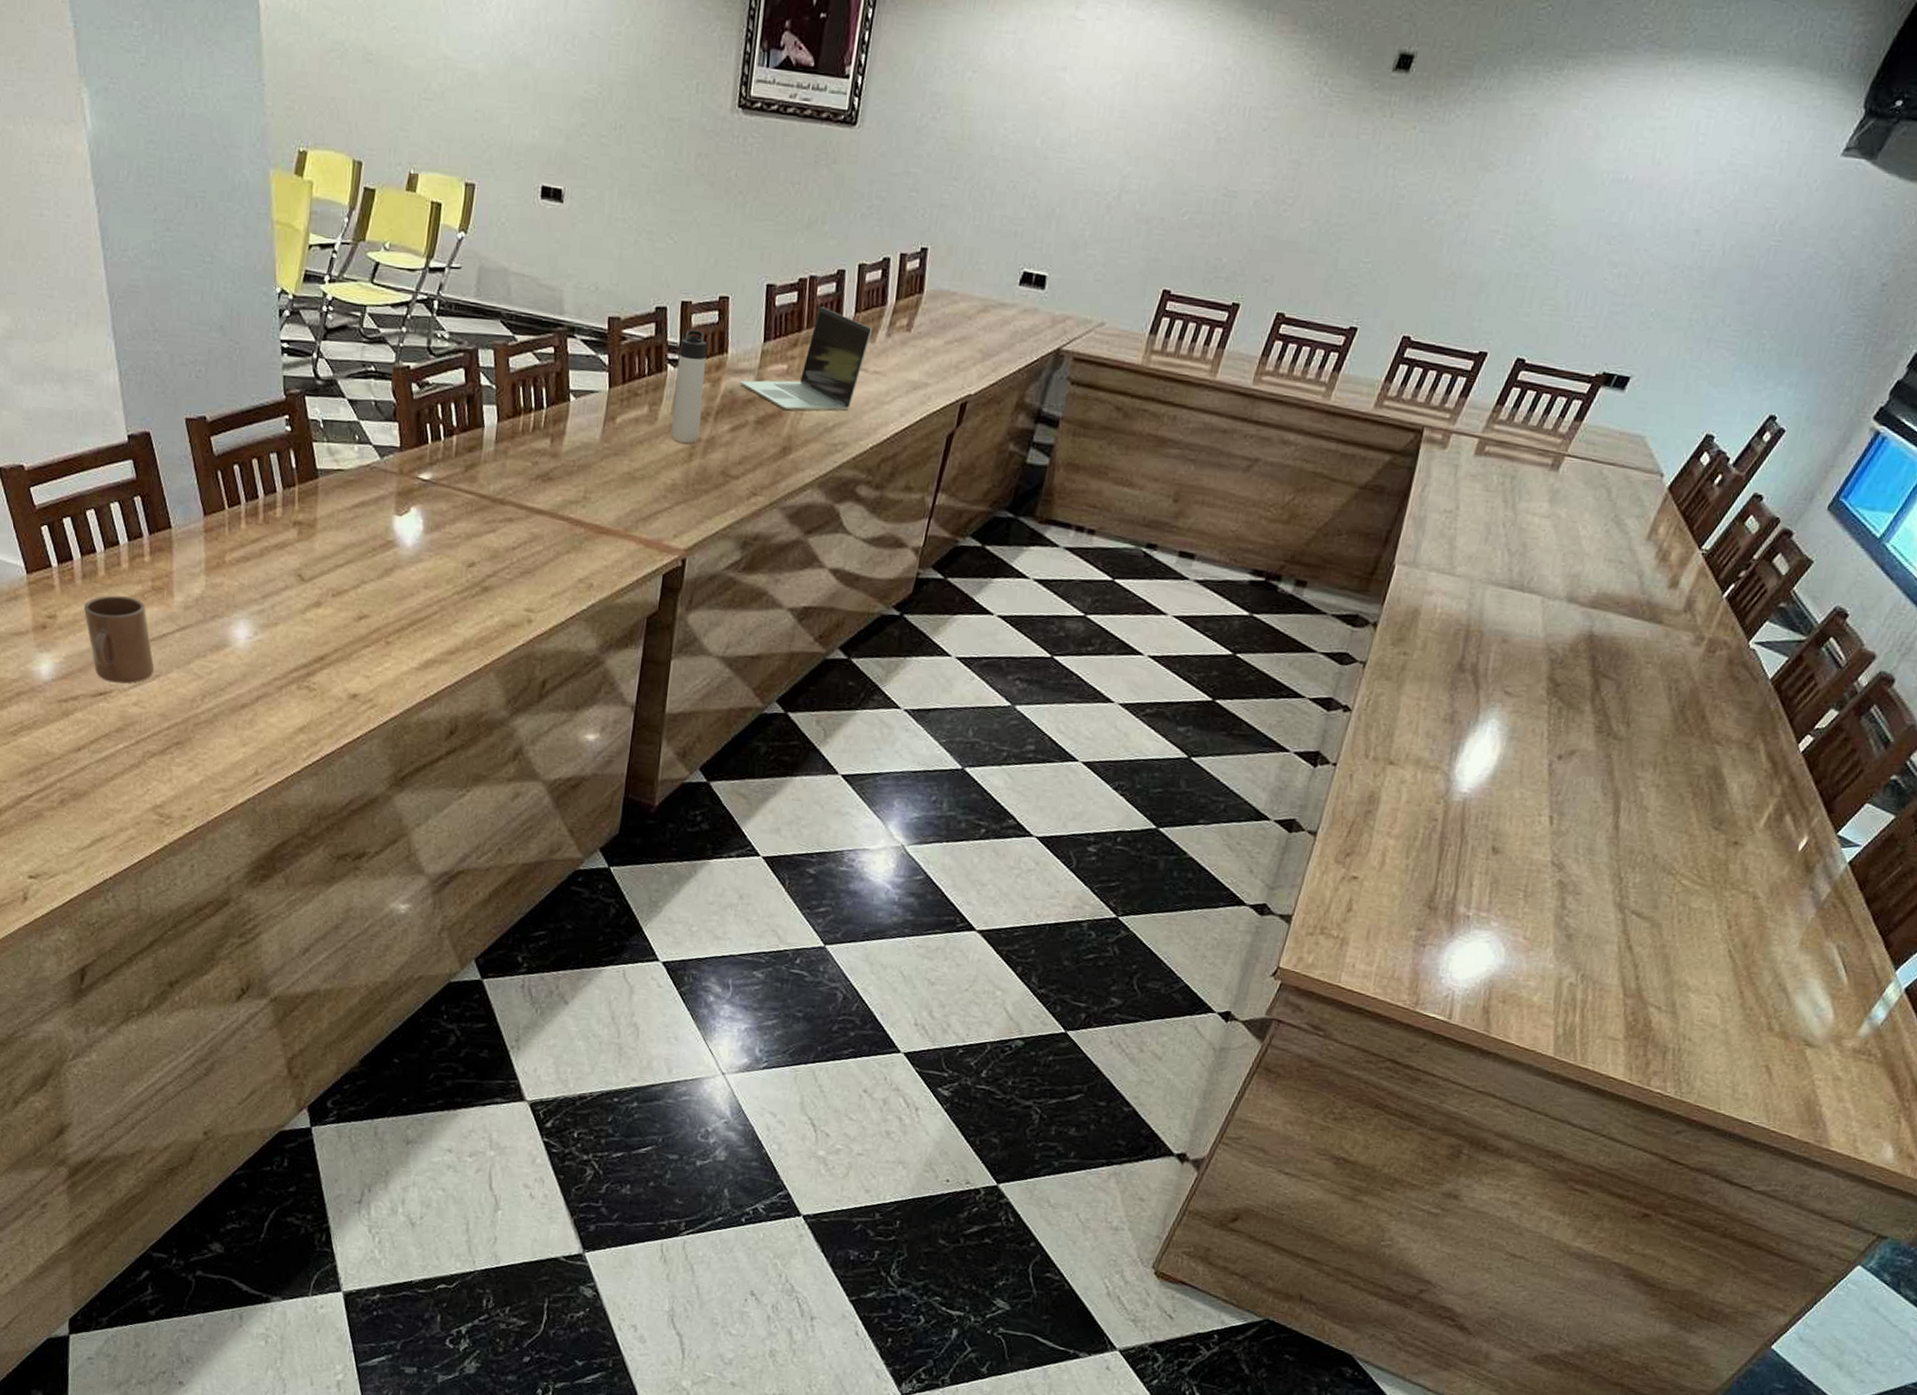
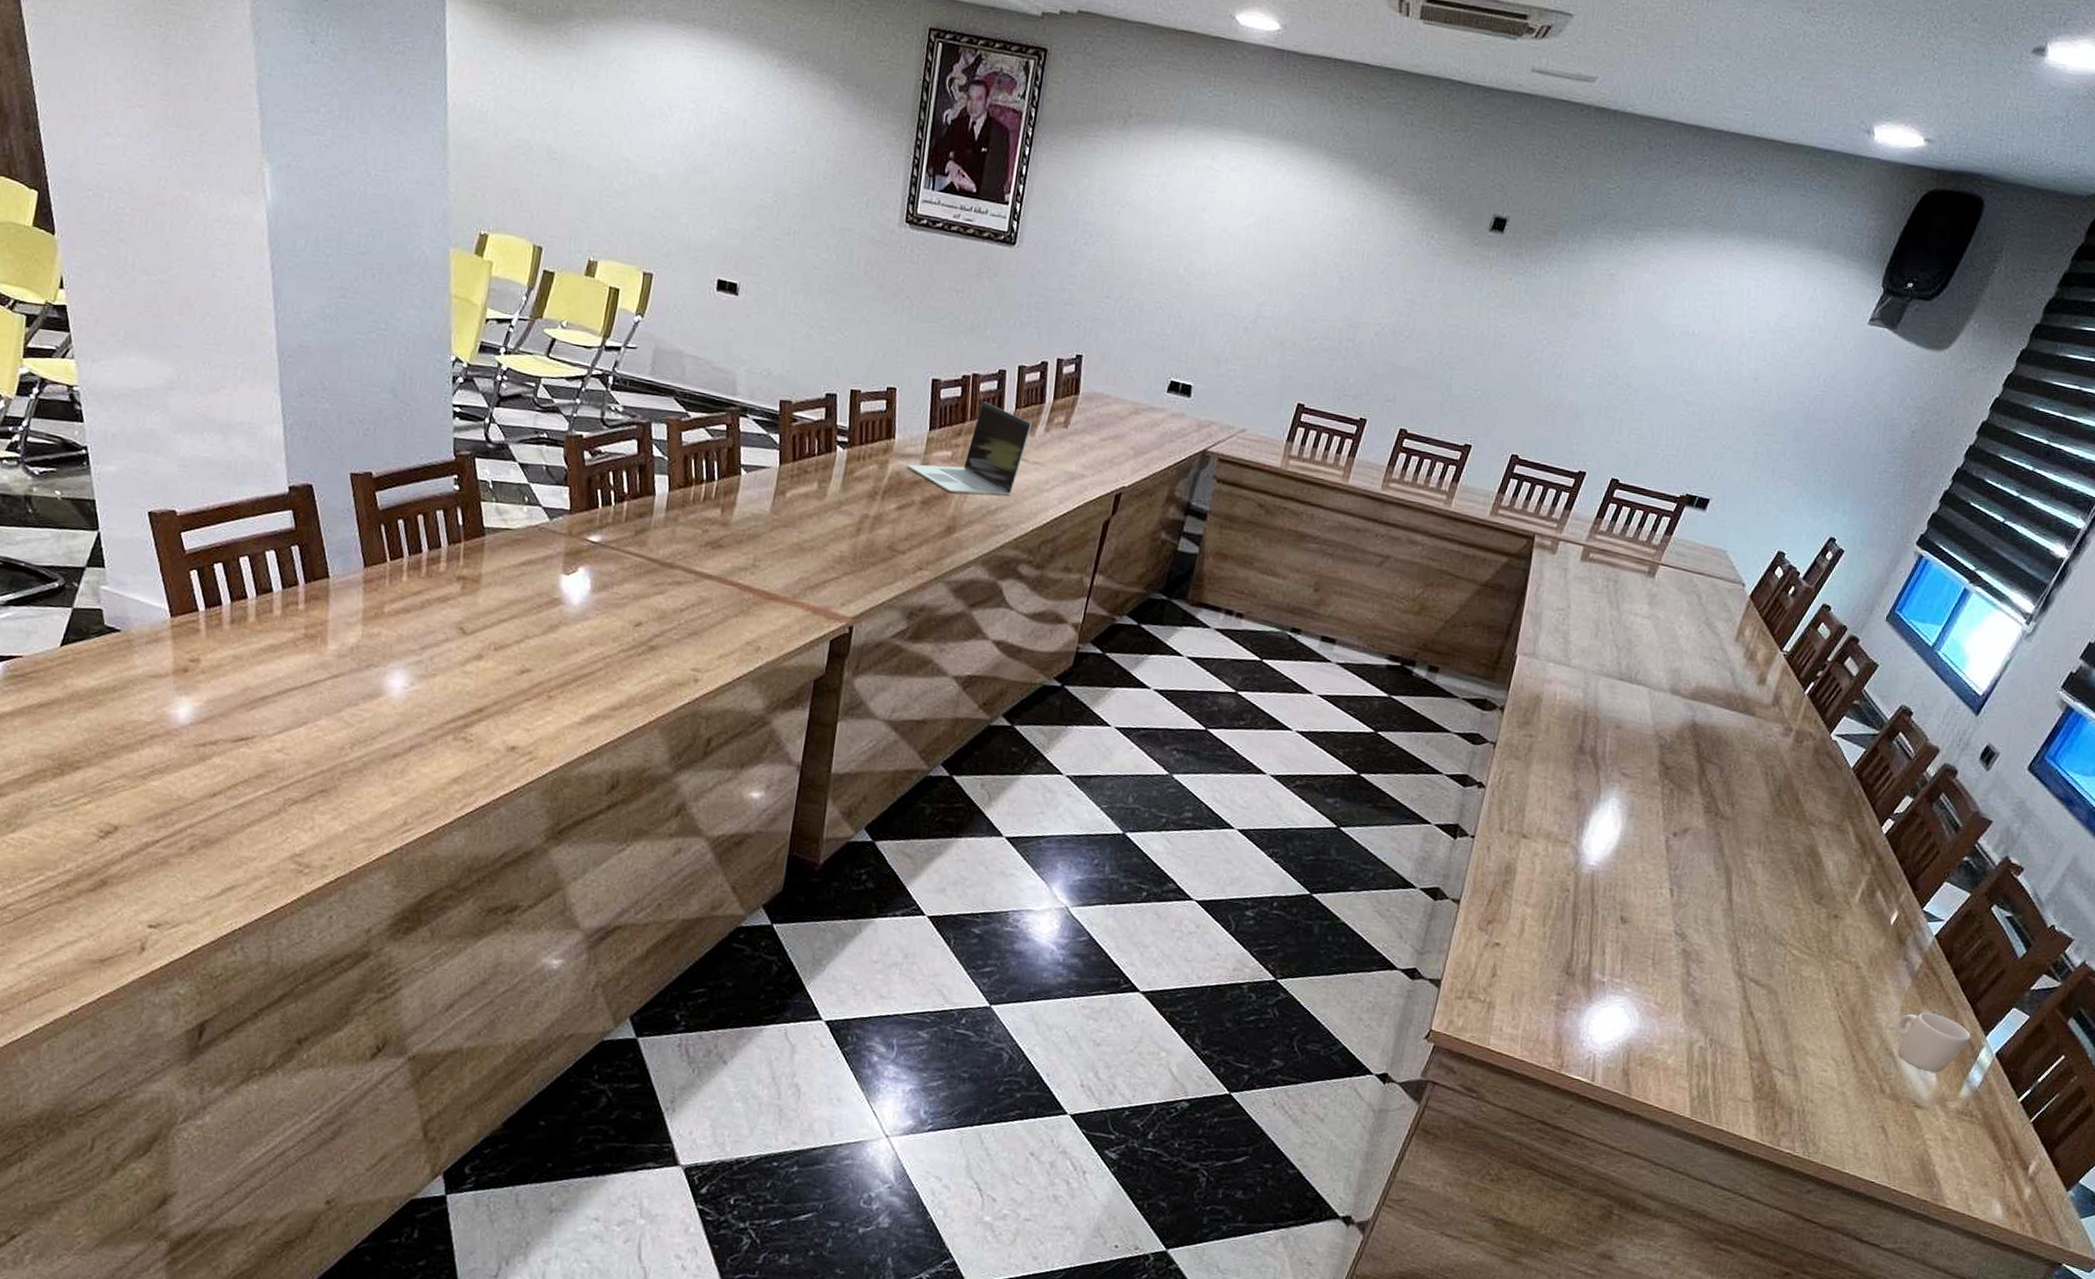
cup: present [83,595,155,684] -> none [229,641,302,730]
thermos bottle: present [670,330,707,444] -> none [839,416,875,520]
cup: none [1792,944,1878,1009] -> present [1896,1011,1971,1073]

